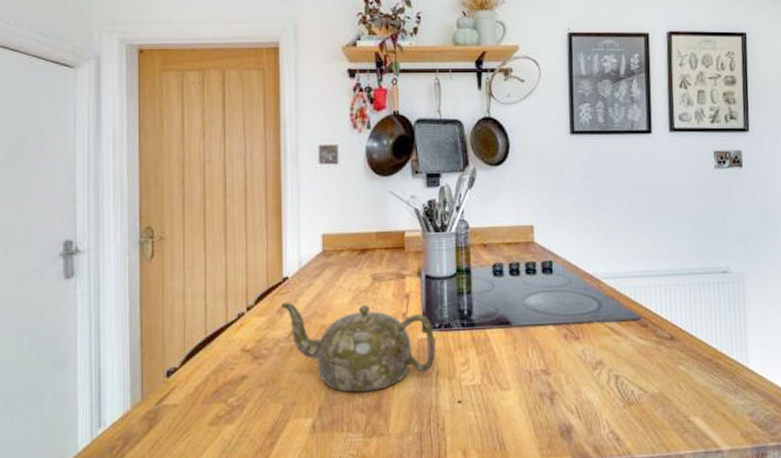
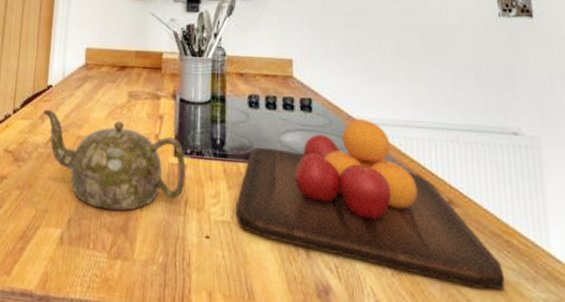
chopping board: none [485,275,714,406] -> present [235,119,506,290]

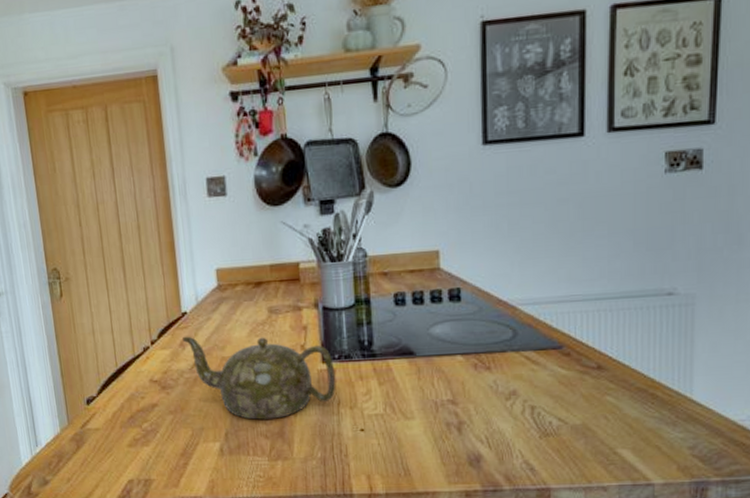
chopping board: present [235,119,506,290] -> none [387,301,646,438]

